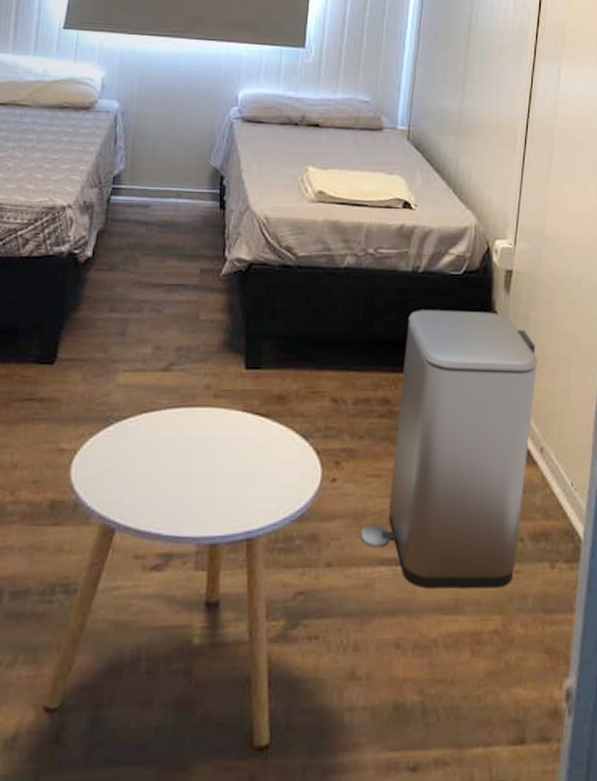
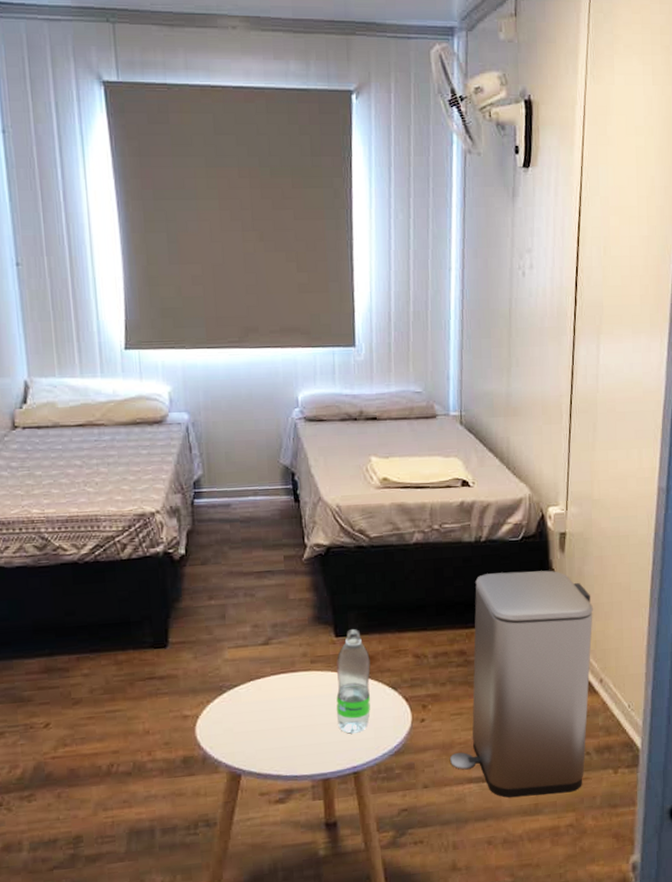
bottle: none [235,362,282,489] -> present [336,629,371,734]

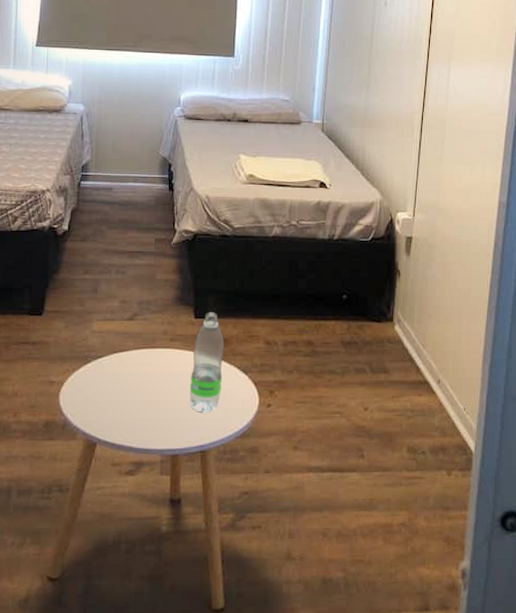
pedal bin: present [449,570,593,798] -> none [291,270,434,491]

